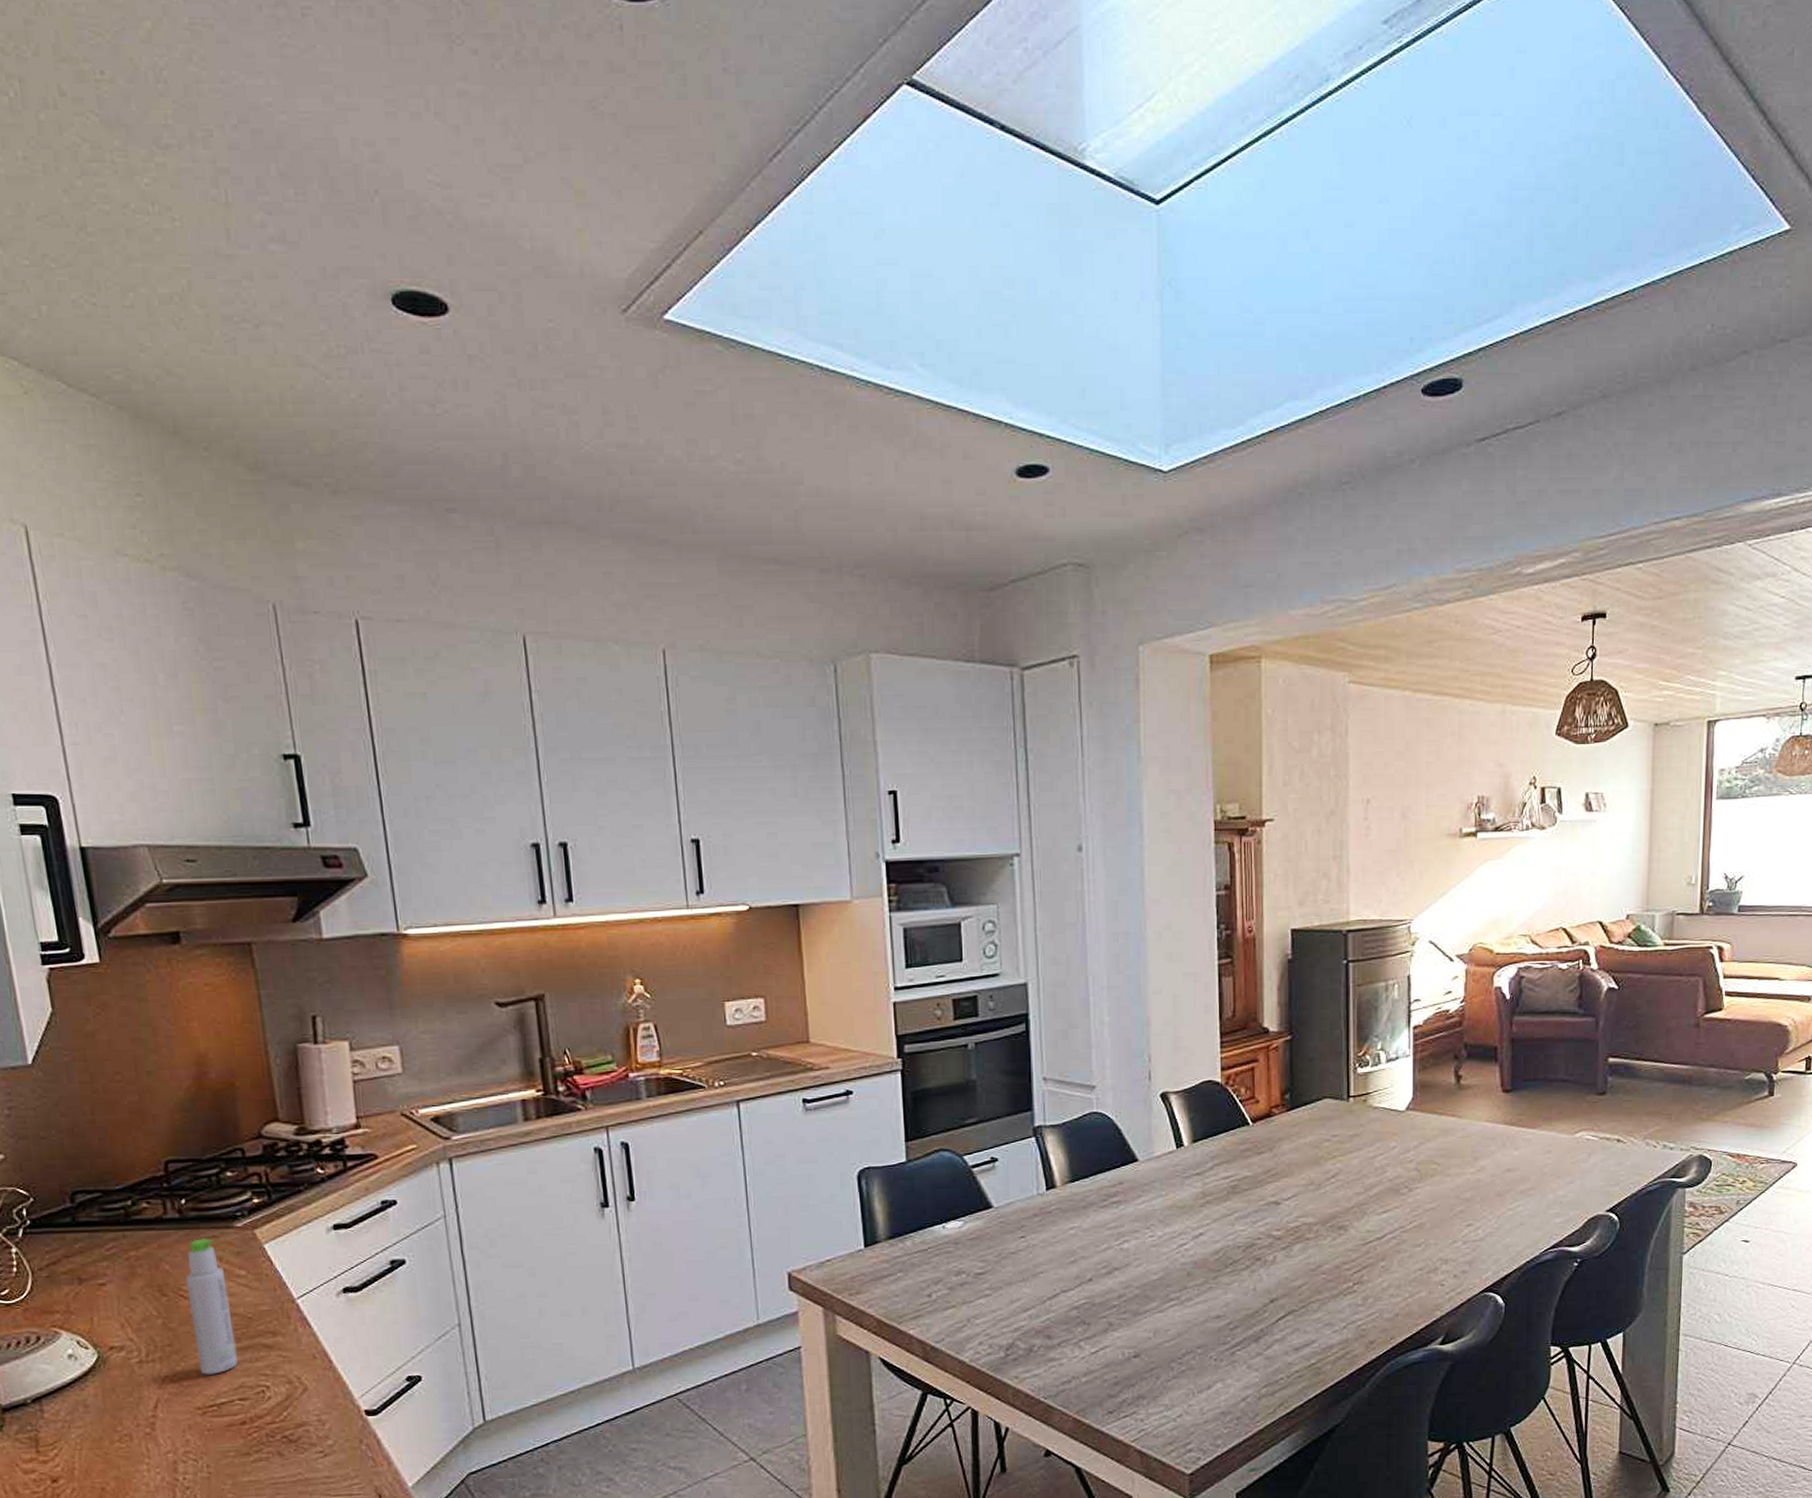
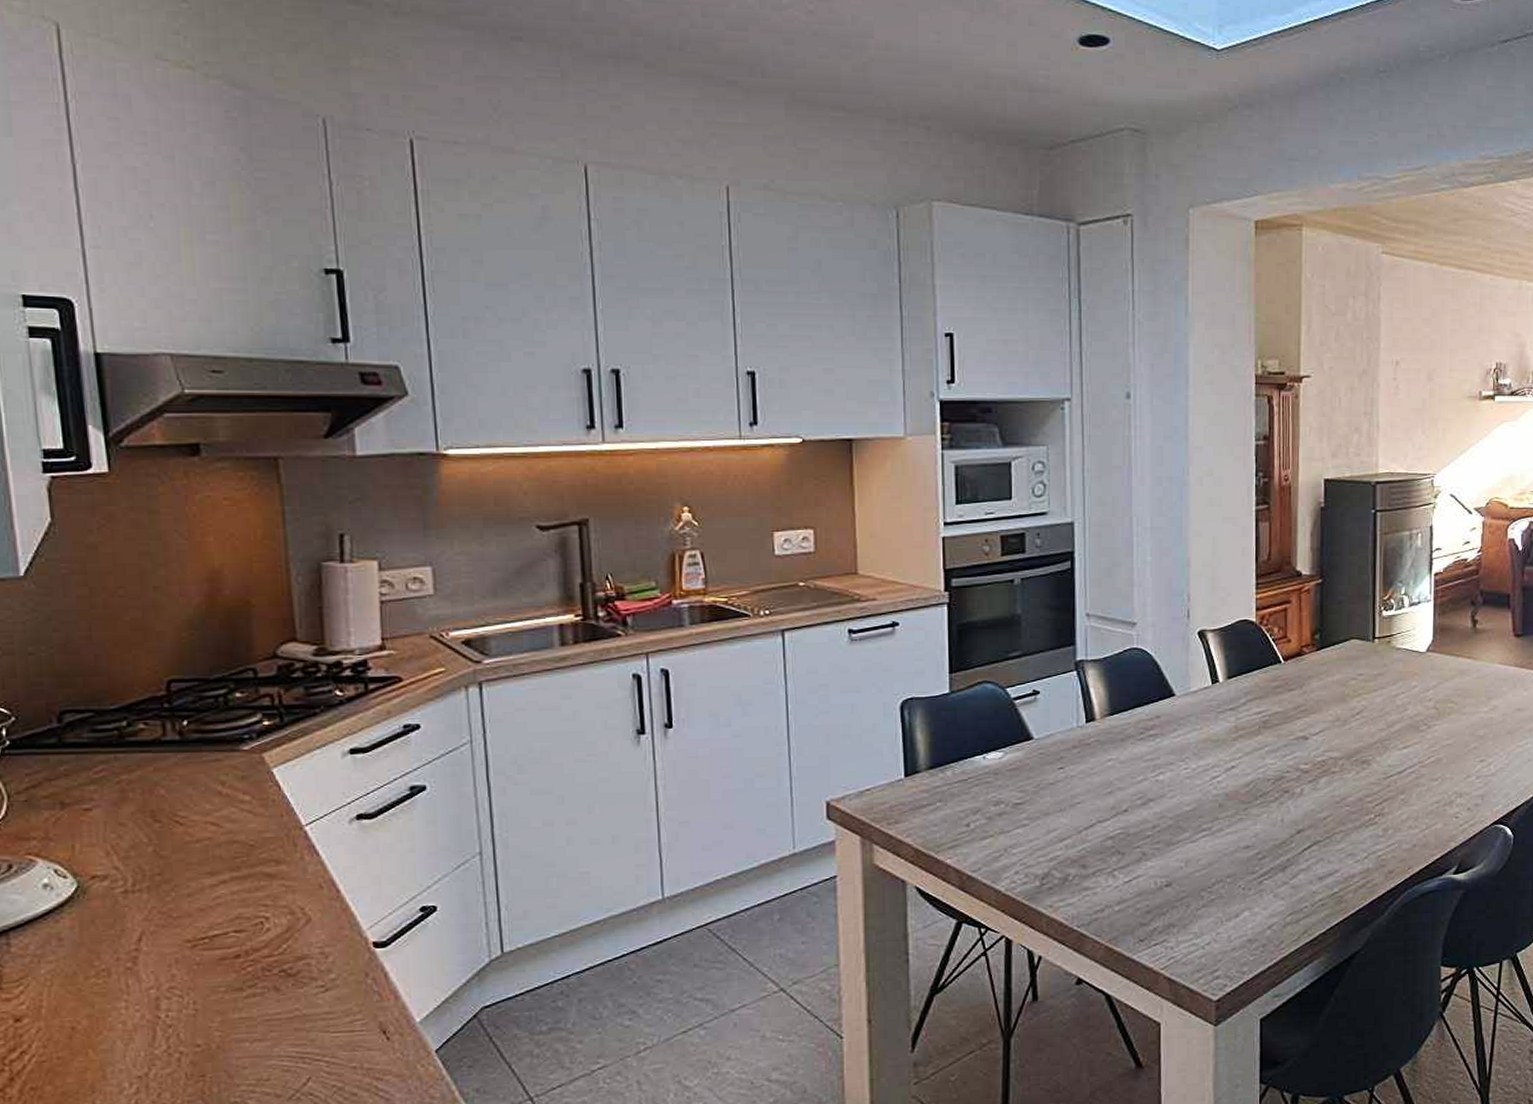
bottle: present [185,1238,238,1375] -> none [182,761,236,906]

